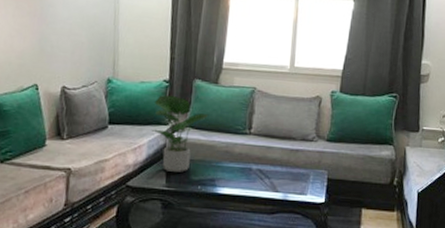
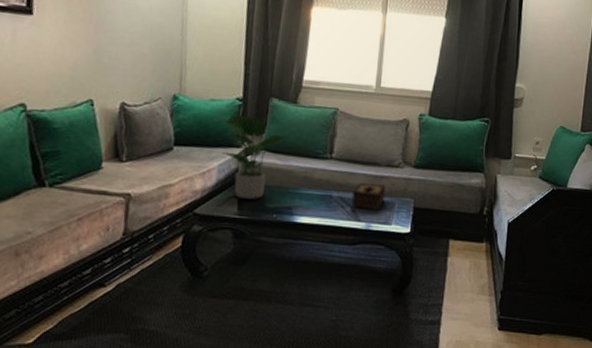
tissue box: none [269,156,301,182] -> present [351,183,386,210]

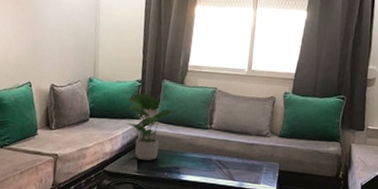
tissue box: present [351,183,386,210] -> none [227,149,256,172]

